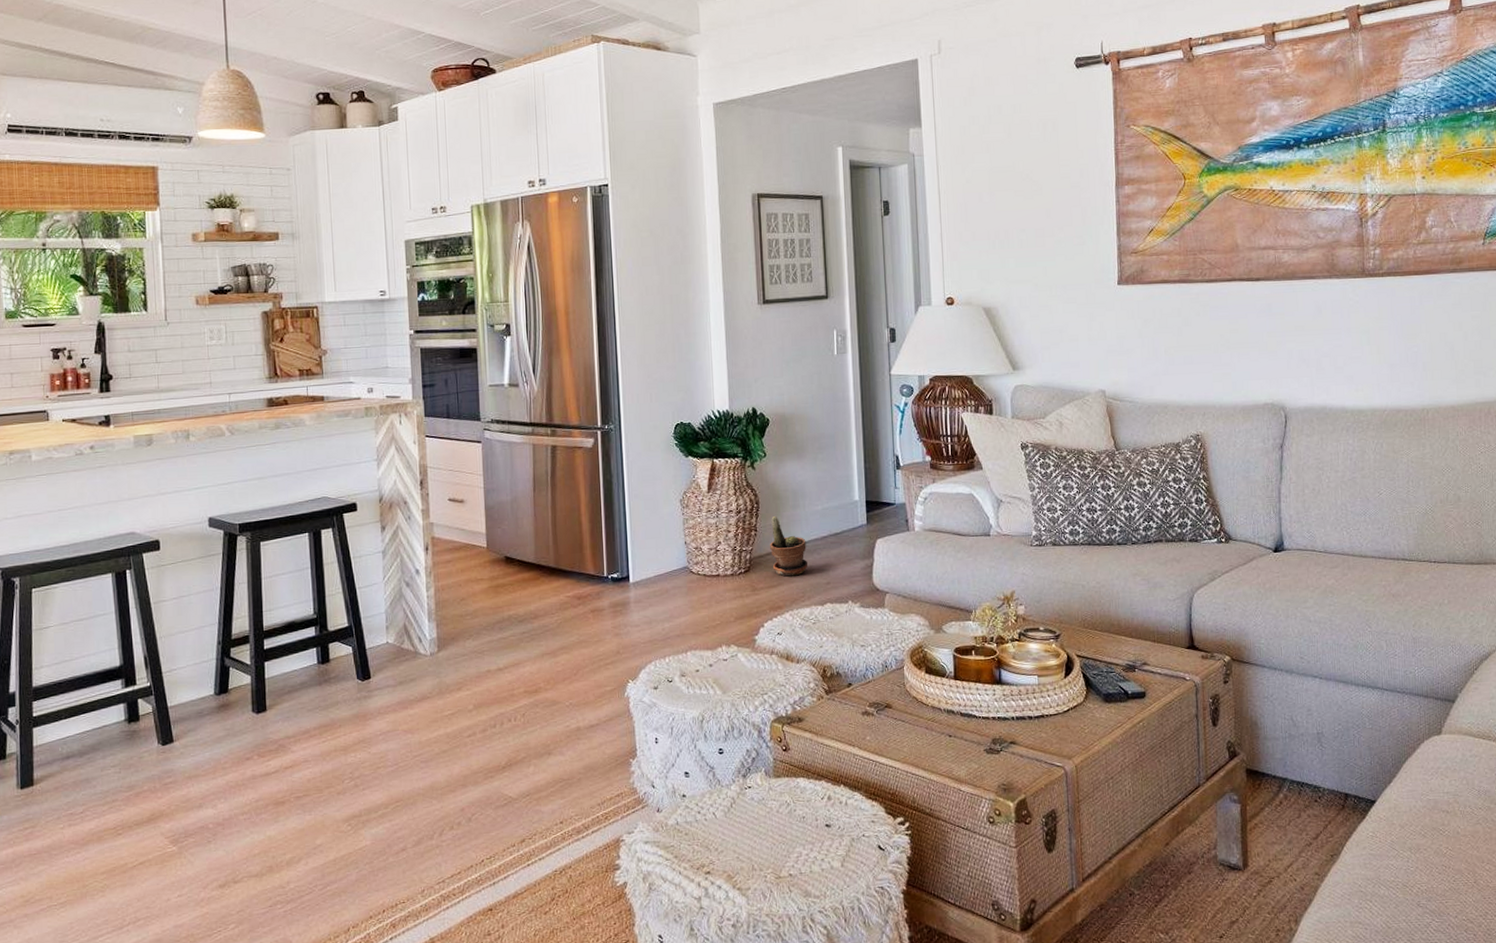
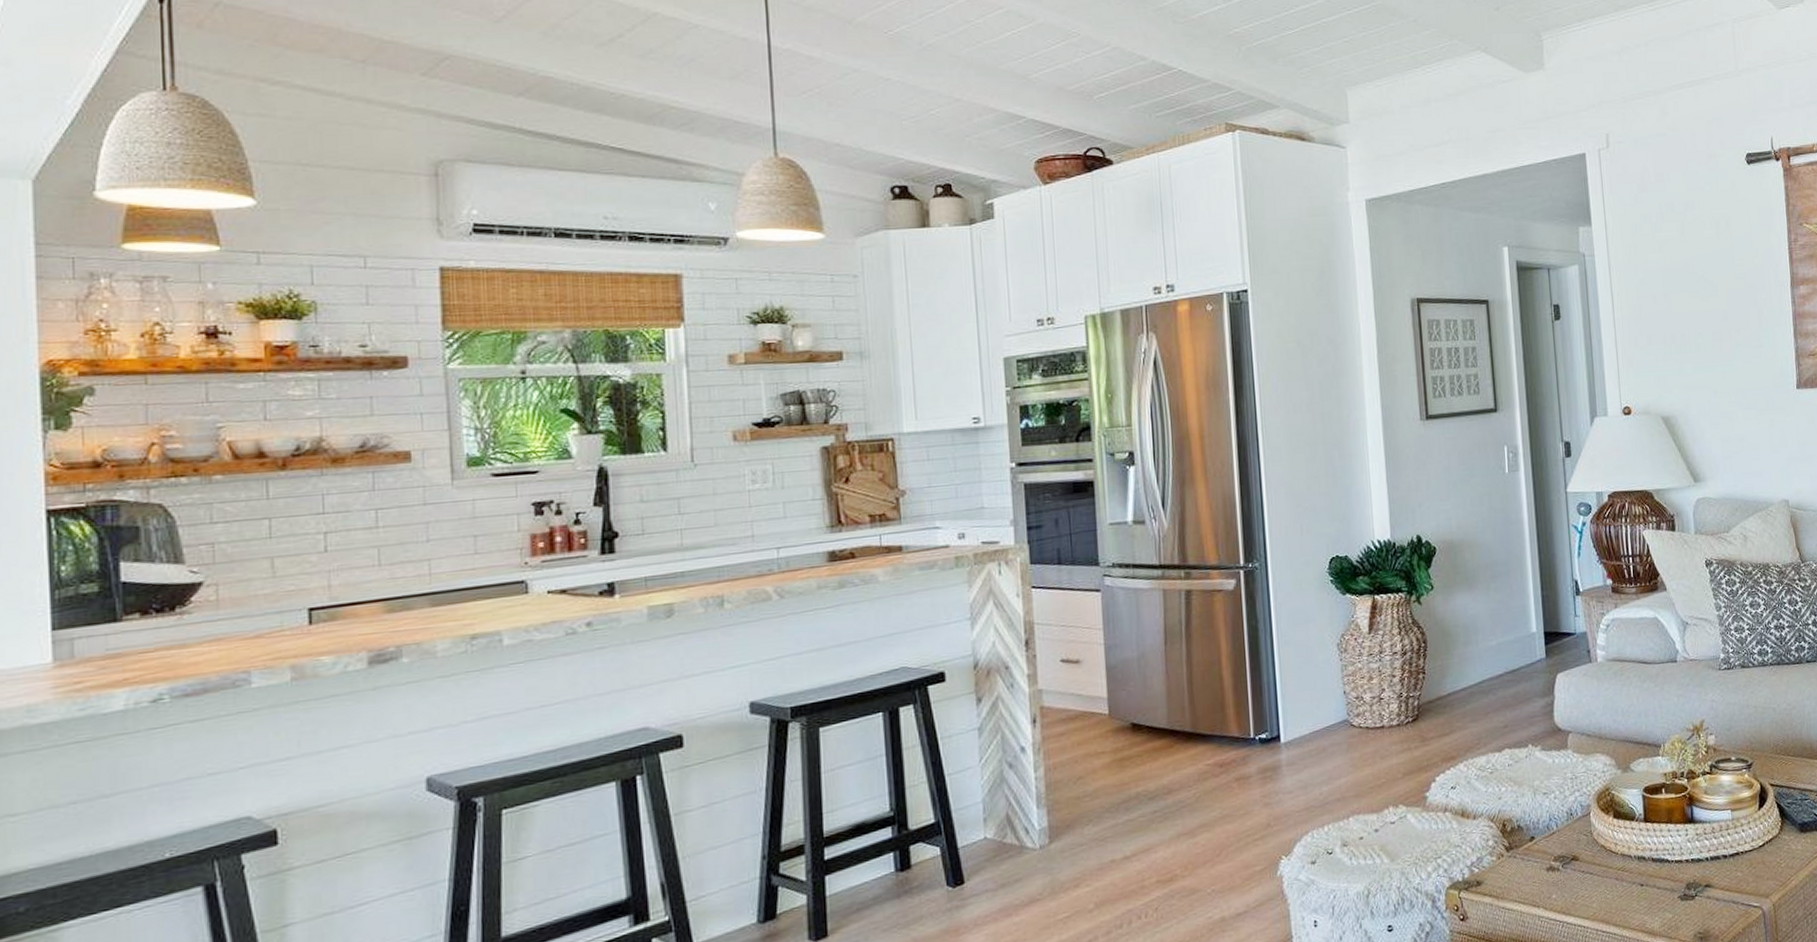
potted plant: present [769,515,808,577] -> none [1439,654,1483,723]

